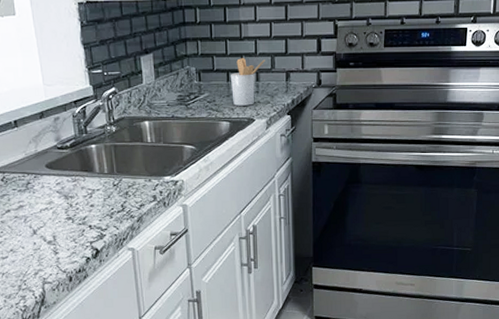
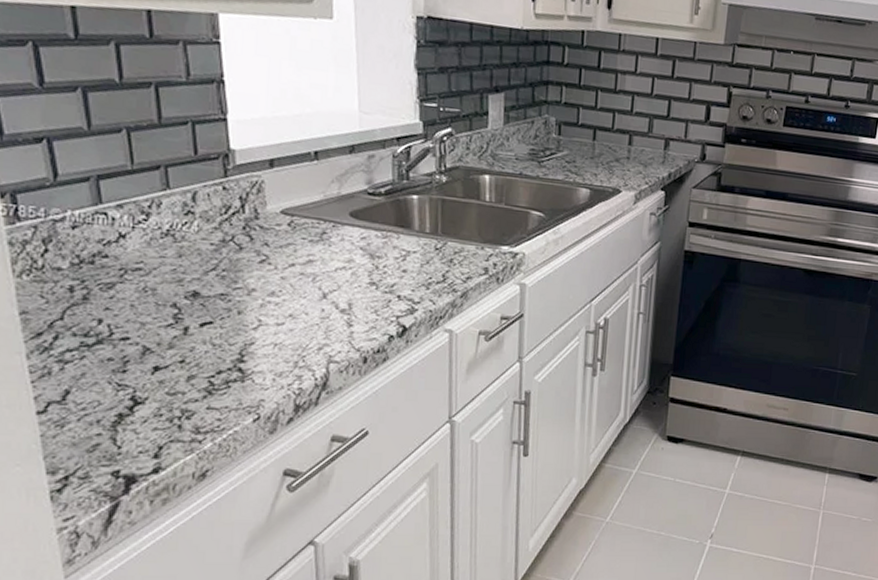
utensil holder: present [230,57,265,106] -> none [597,114,642,173]

